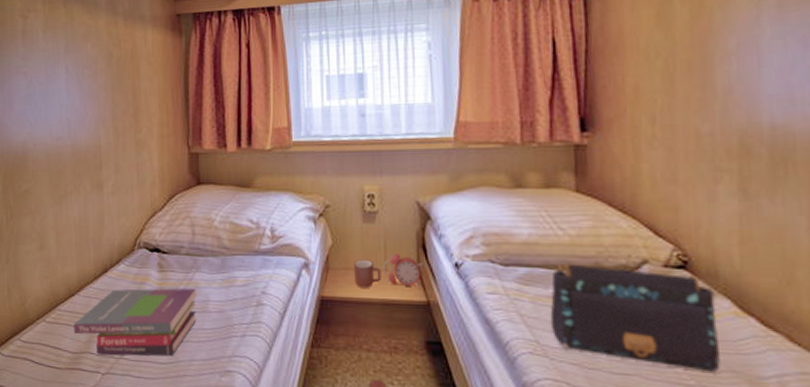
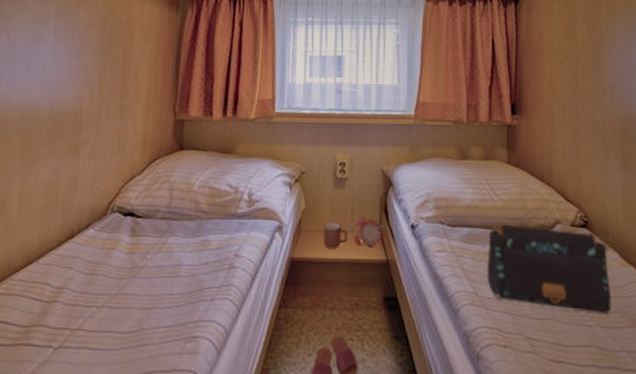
books: present [73,288,197,356] -> none [26,253,169,327]

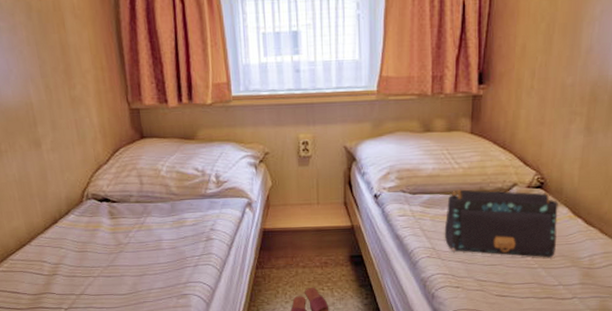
mug: present [322,222,348,250] -> none [290,196,314,220]
alarm clock: present [349,217,386,246] -> none [315,190,350,215]

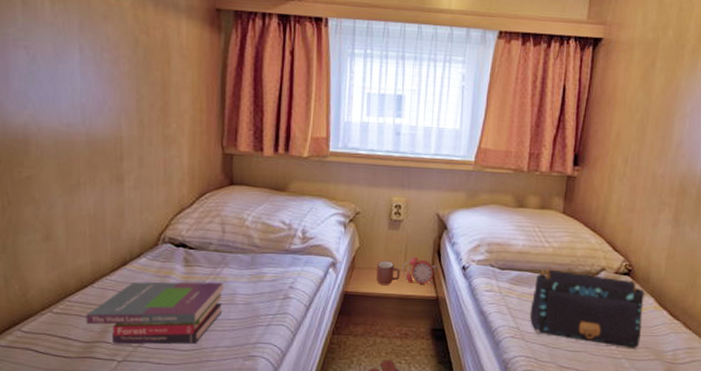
books: none [29,231,151,294] -> present [86,281,224,344]
mug: none [290,196,314,220] -> present [375,260,400,286]
alarm clock: none [315,190,350,215] -> present [401,257,438,284]

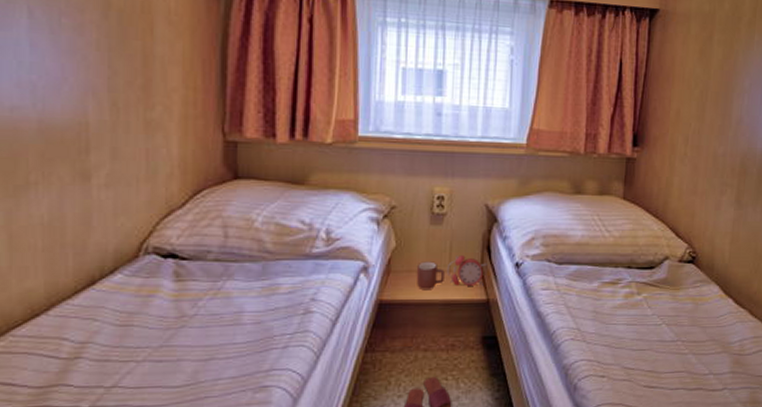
books: present [86,281,224,344] -> none [37,299,227,386]
handbag: present [529,269,645,350] -> none [590,261,710,343]

